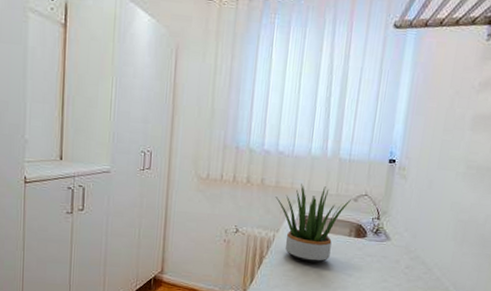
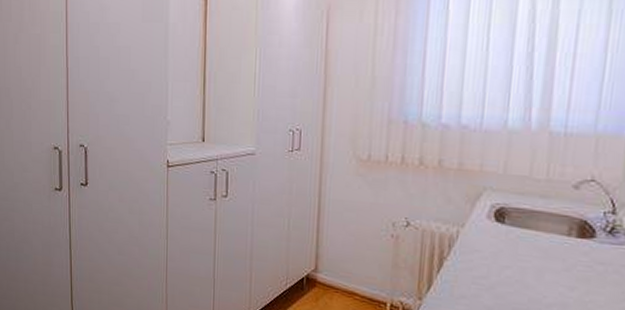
potted plant: present [275,183,352,263] -> none [458,165,571,269]

